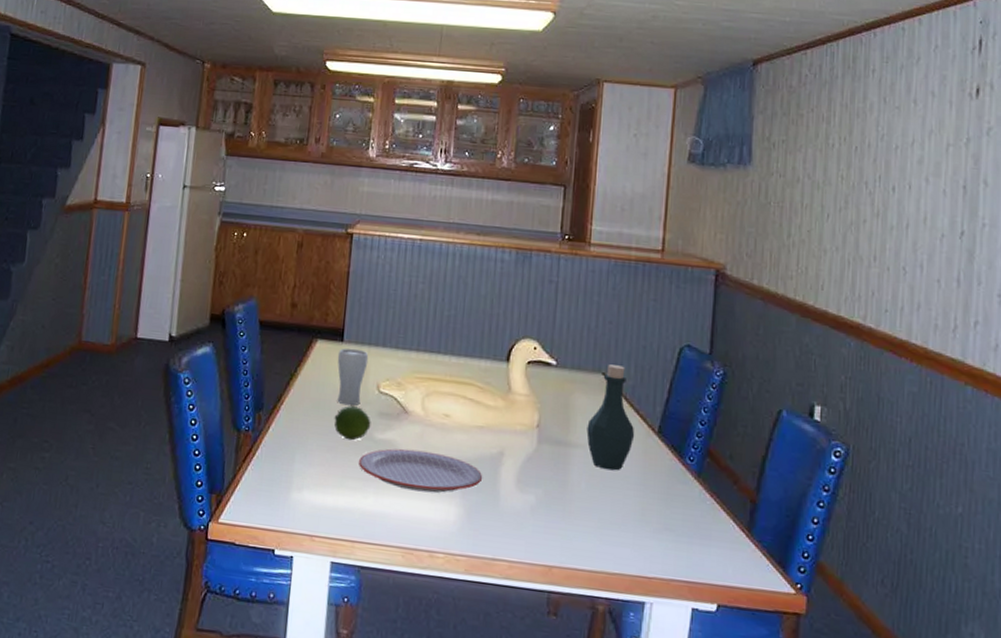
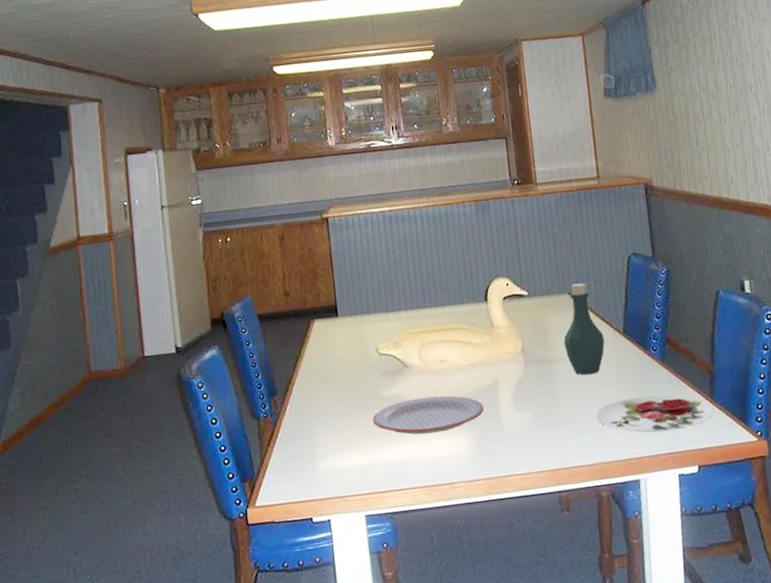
fruit: present [334,406,371,441] -> none [343,372,378,404]
drinking glass: present [337,348,369,406] -> none [335,320,364,373]
plate: none [608,507,748,558] -> present [596,395,714,433]

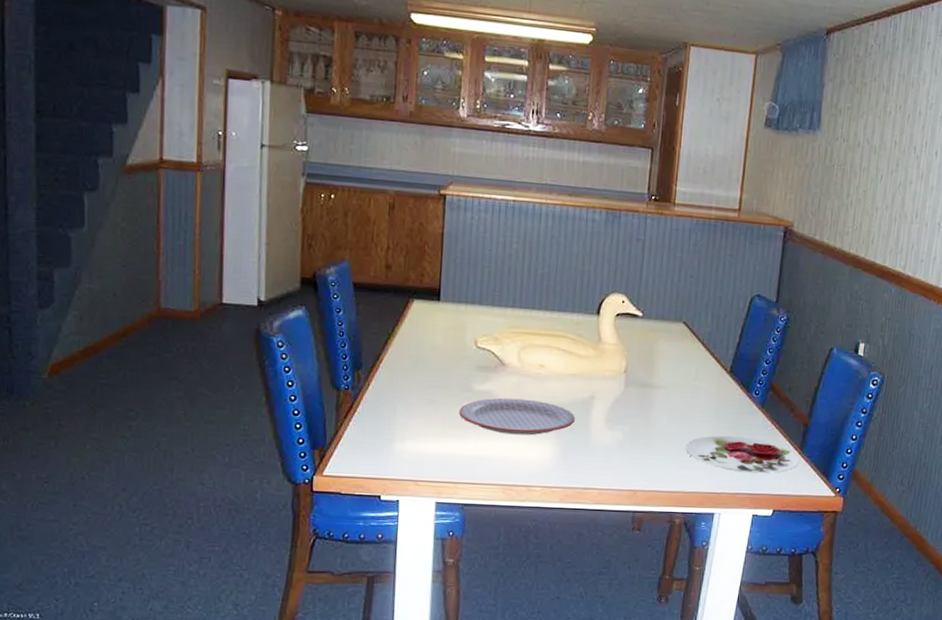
bottle: present [563,283,605,376] -> none [668,314,710,407]

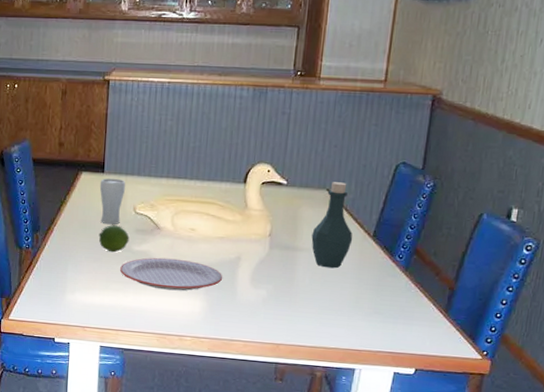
fruit: none [433,361,470,393] -> present [98,225,130,253]
drinking glass: none [434,307,466,361] -> present [99,178,126,225]
bottle: none [668,314,710,407] -> present [311,182,353,269]
plate: present [685,435,800,474] -> none [327,296,445,334]

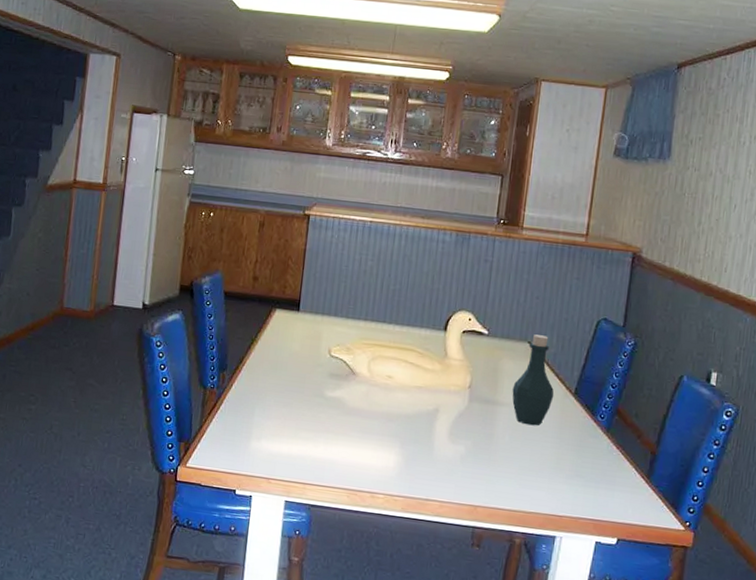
fruit: present [98,225,130,253] -> none [290,367,323,398]
drinking glass: present [99,178,126,225] -> none [293,317,322,368]
plate: present [119,257,223,291] -> none [310,405,420,443]

